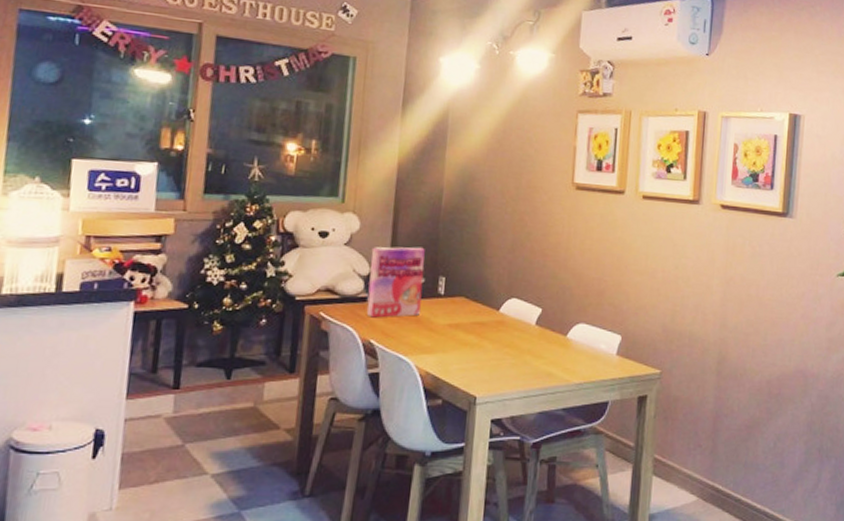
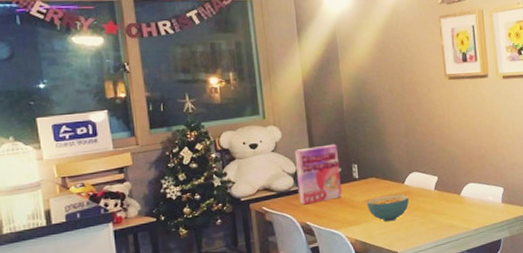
cereal bowl: none [448,321,503,356] -> present [366,194,409,222]

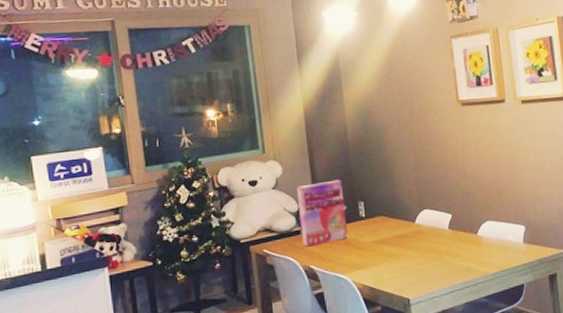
cereal bowl: present [366,194,409,222] -> none [374,234,421,265]

